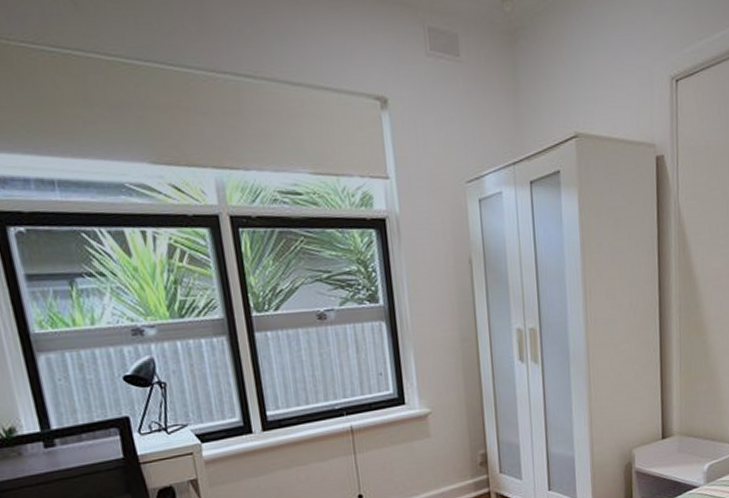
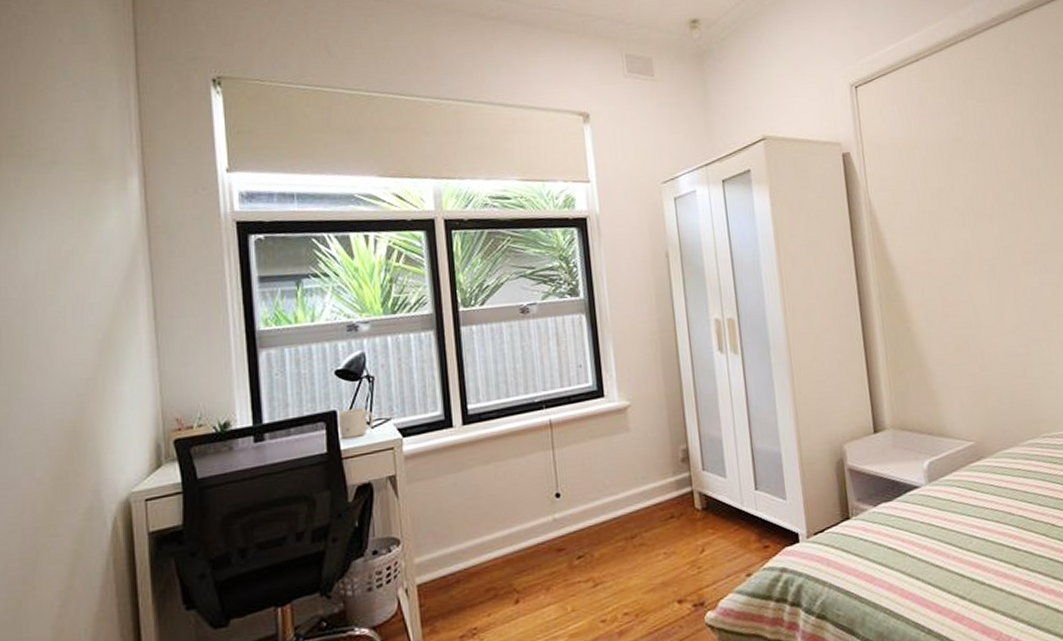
mug: none [130,414,171,444] -> present [337,408,374,439]

